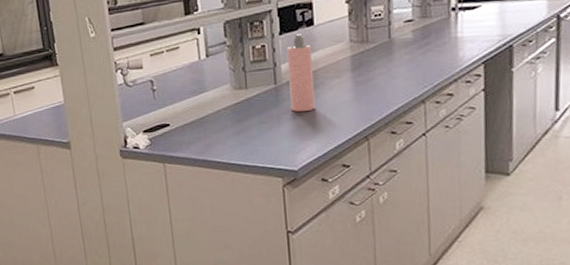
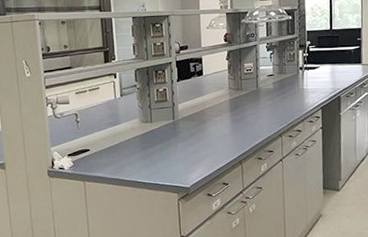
spray bottle: present [287,34,315,112] -> none [183,81,203,141]

